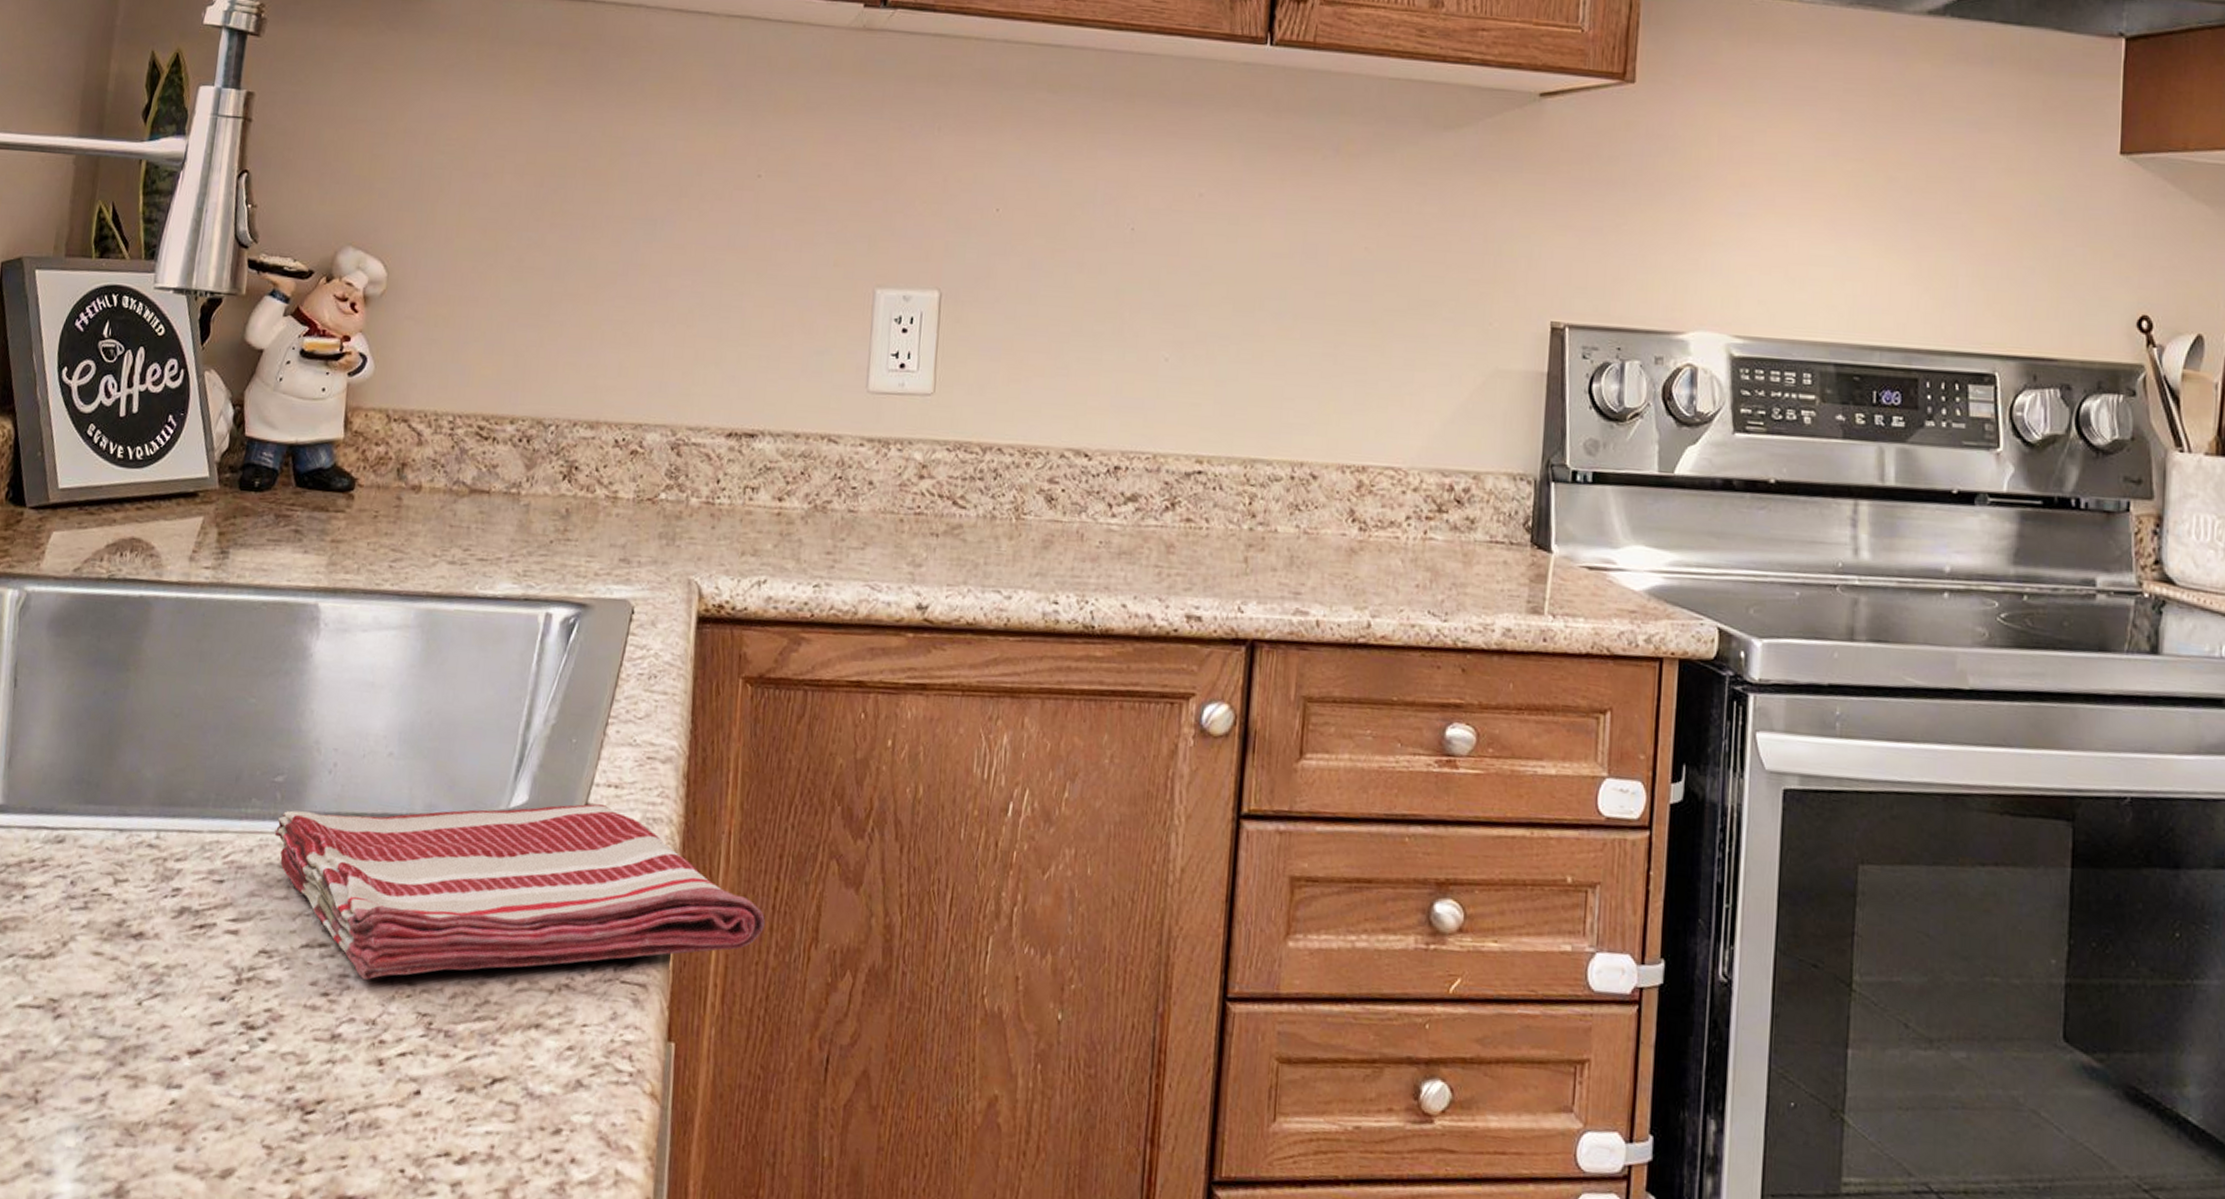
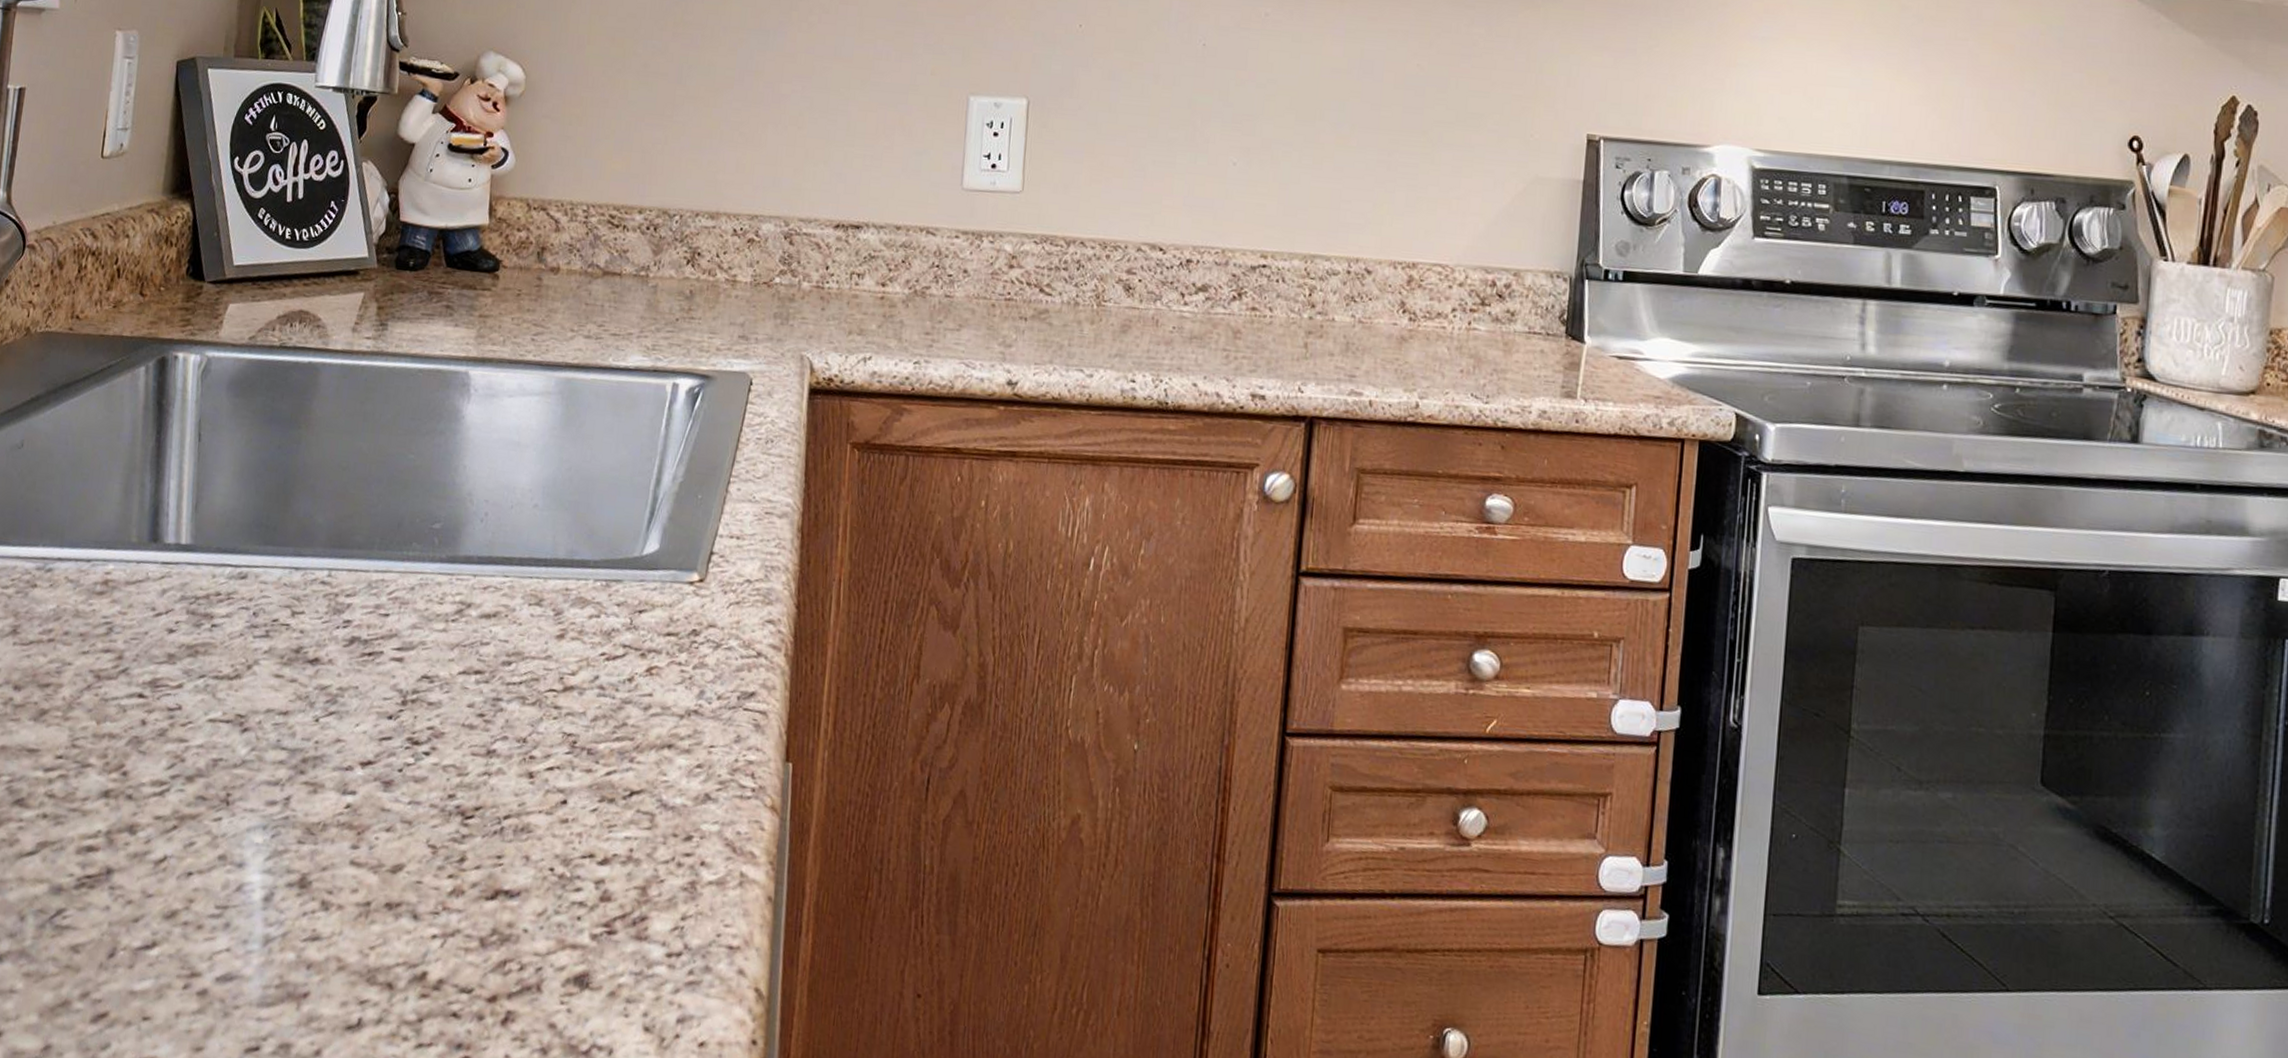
dish towel: present [274,804,766,980] -> none [433,552,873,703]

